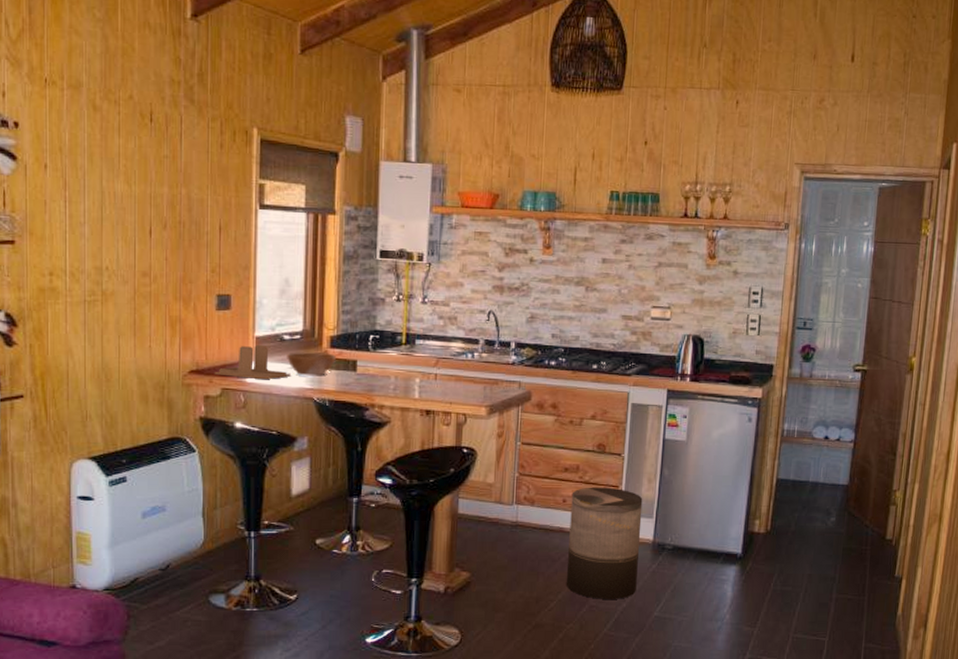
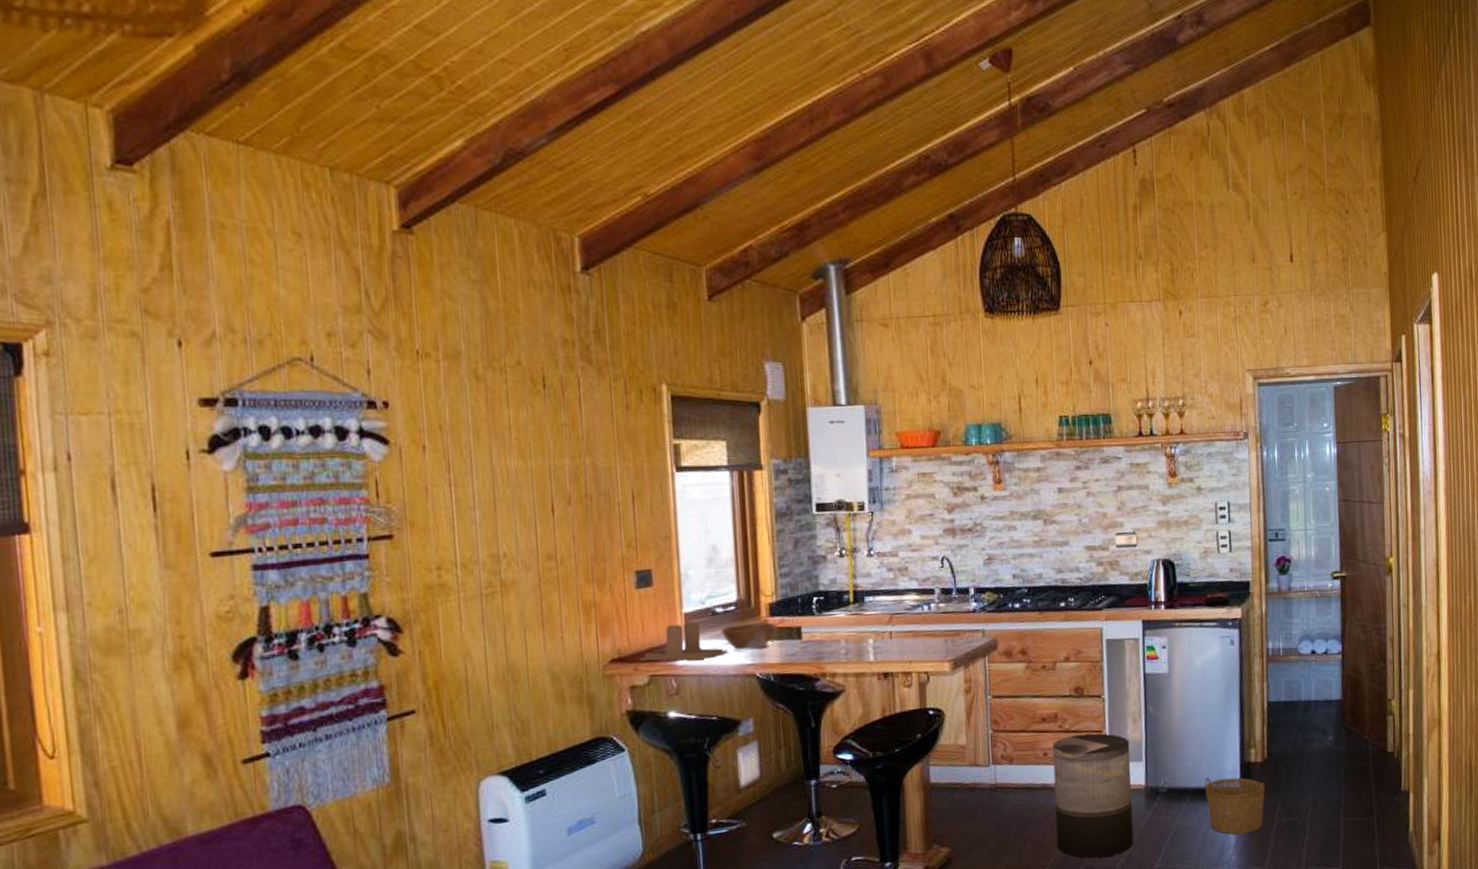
basket: none [708,540,766,596] -> present [1204,777,1266,835]

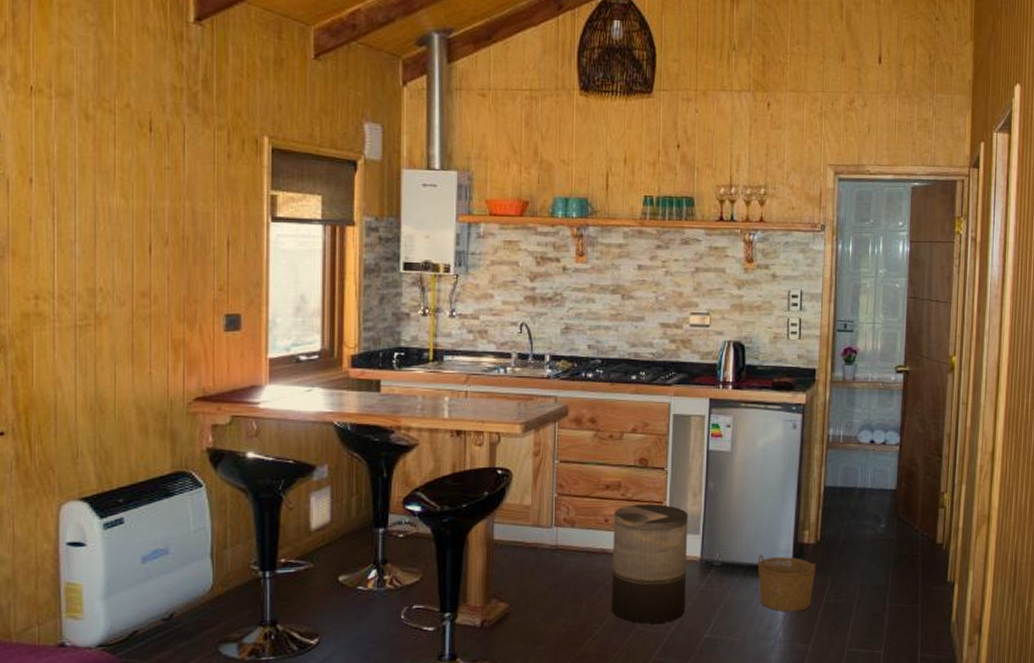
napkin holder: present [639,622,728,661] -> none [222,368,308,405]
bowl: present [721,622,777,651] -> none [304,373,358,399]

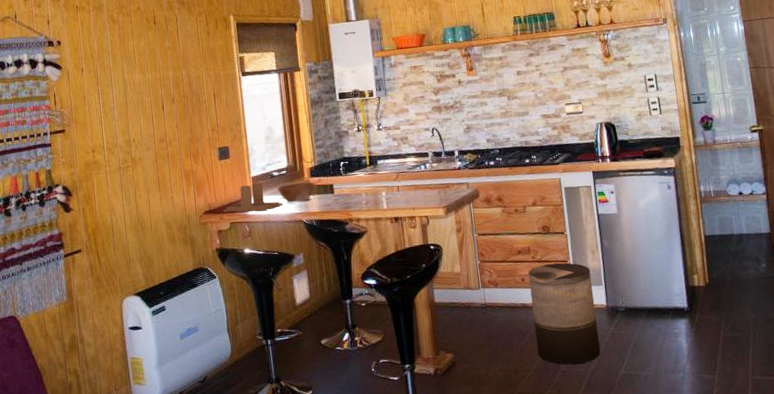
napkin holder: none [222,368,308,405] -> present [223,183,283,212]
bowl: none [304,373,358,399] -> present [277,182,316,204]
basket: present [757,554,816,612] -> none [656,298,711,347]

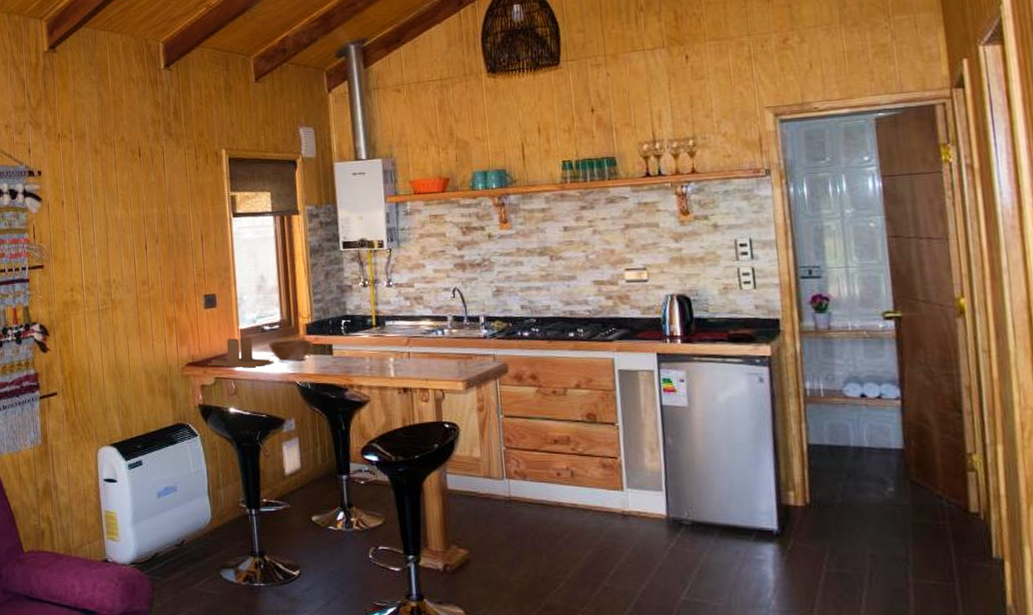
trash can: present [528,262,601,365] -> none [565,458,656,580]

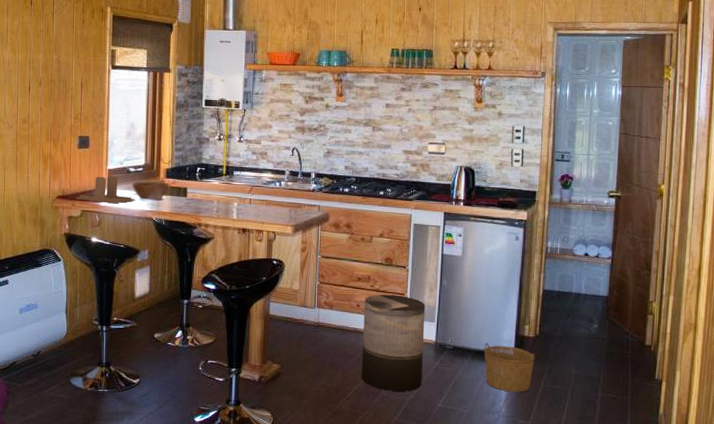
trash can: none [565,458,656,580] -> present [361,294,426,392]
basket: none [734,515,810,579] -> present [483,342,535,392]

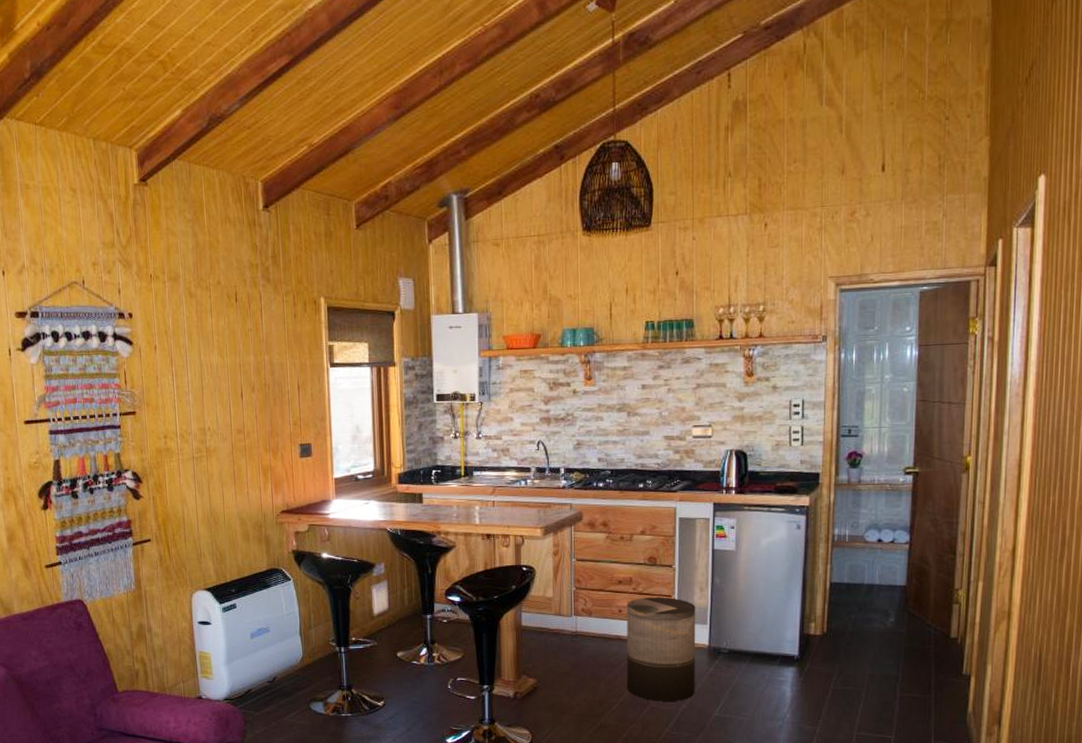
napkin holder: present [76,176,135,204] -> none [301,485,366,515]
bowl: present [132,181,170,201] -> none [362,488,404,510]
basket: present [483,342,535,392] -> none [764,644,823,696]

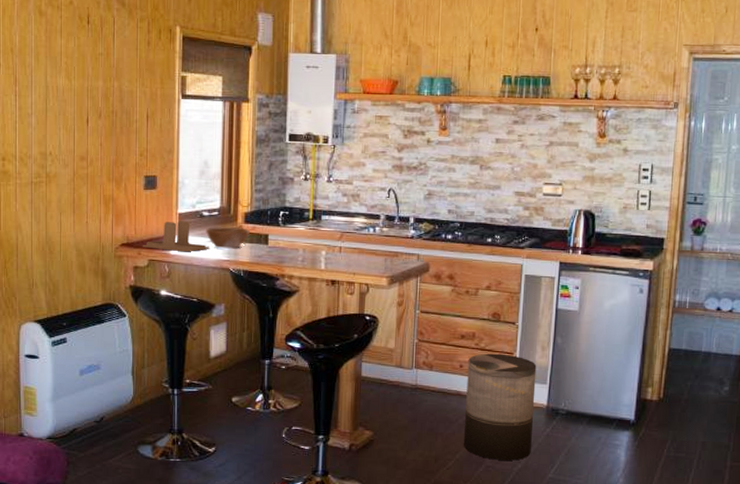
napkin holder: none [301,485,366,515] -> present [142,221,209,252]
bowl: none [362,488,404,510] -> present [206,227,250,249]

